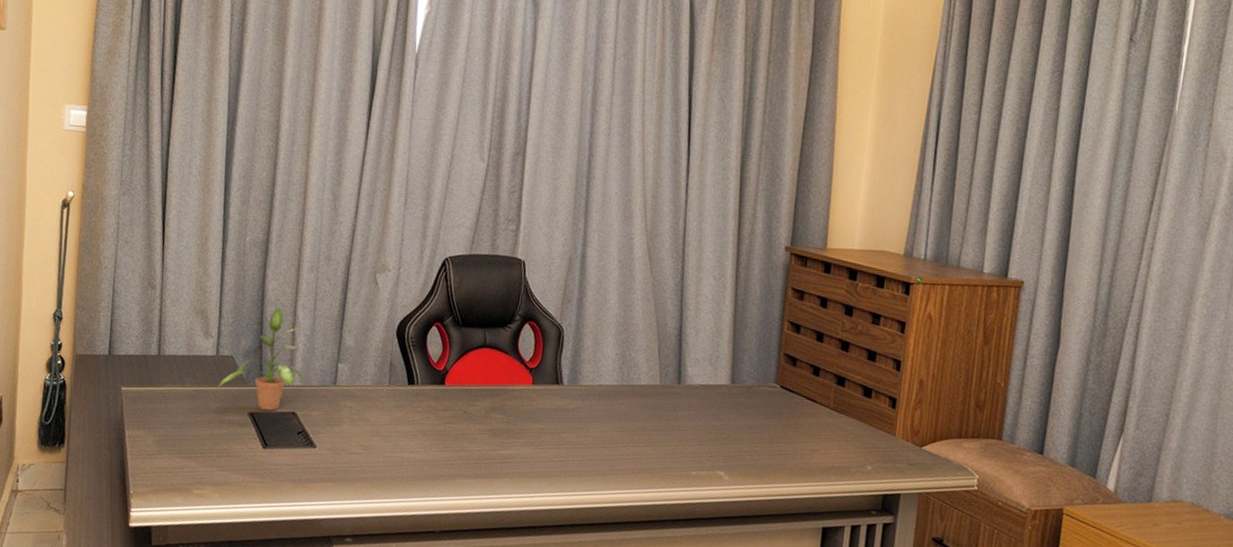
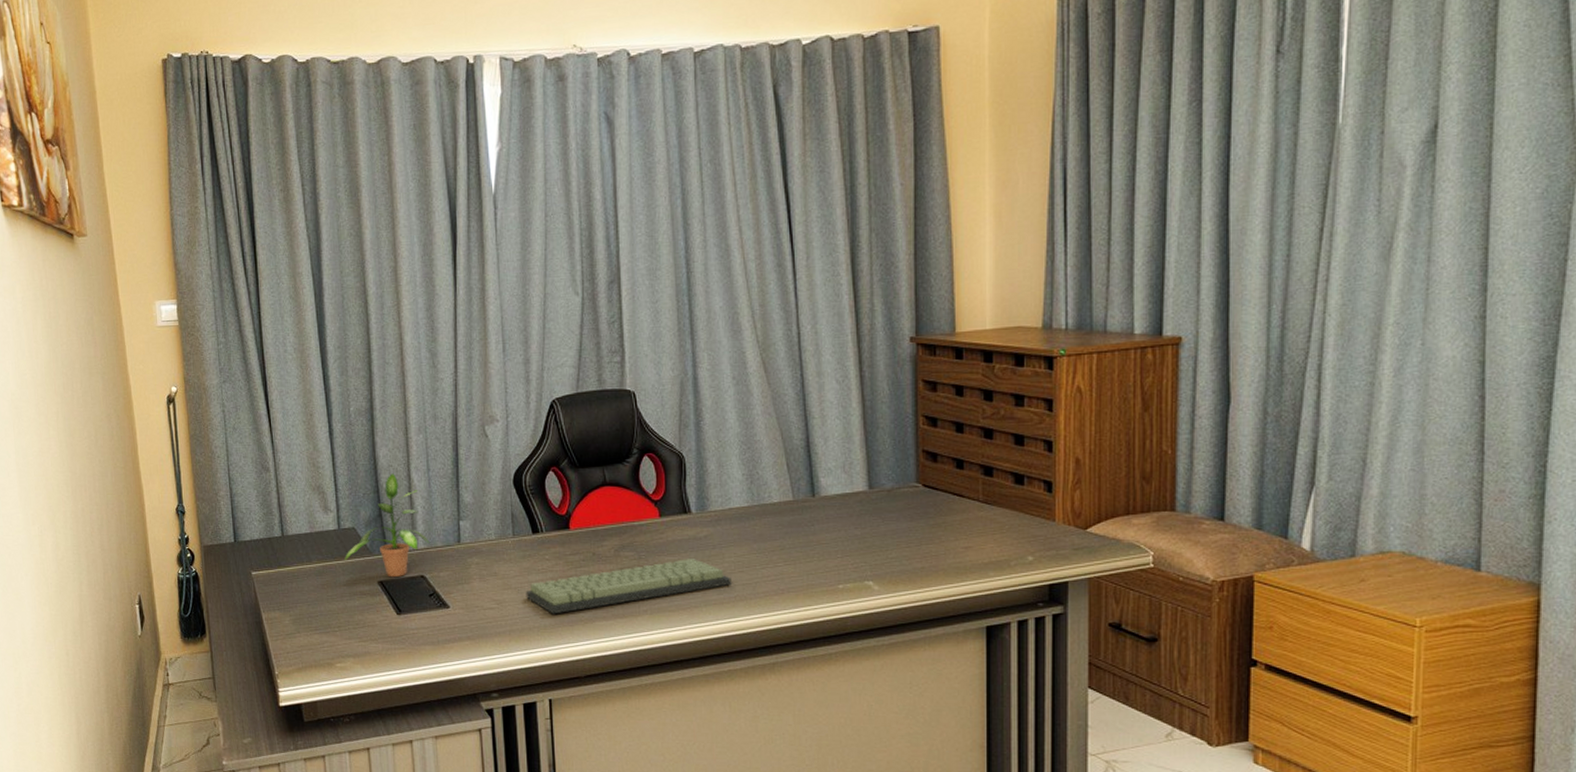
keyboard: none [393,428,593,467] -> present [526,559,732,614]

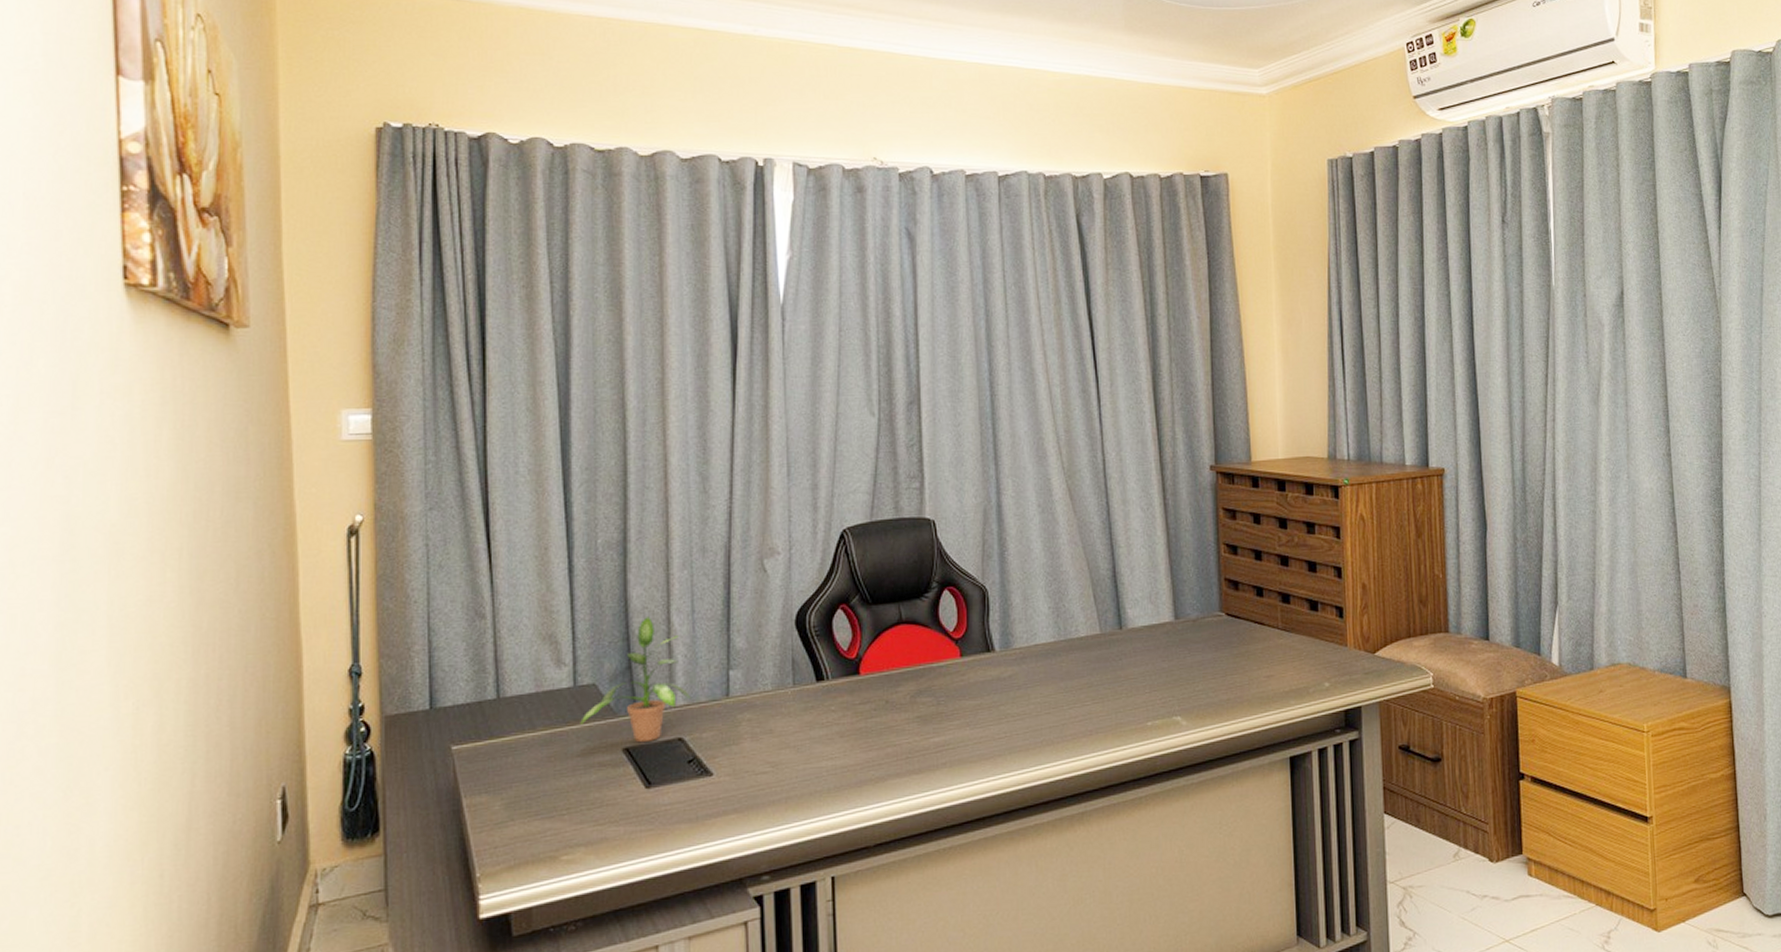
keyboard: present [526,559,732,614] -> none [807,701,1038,775]

